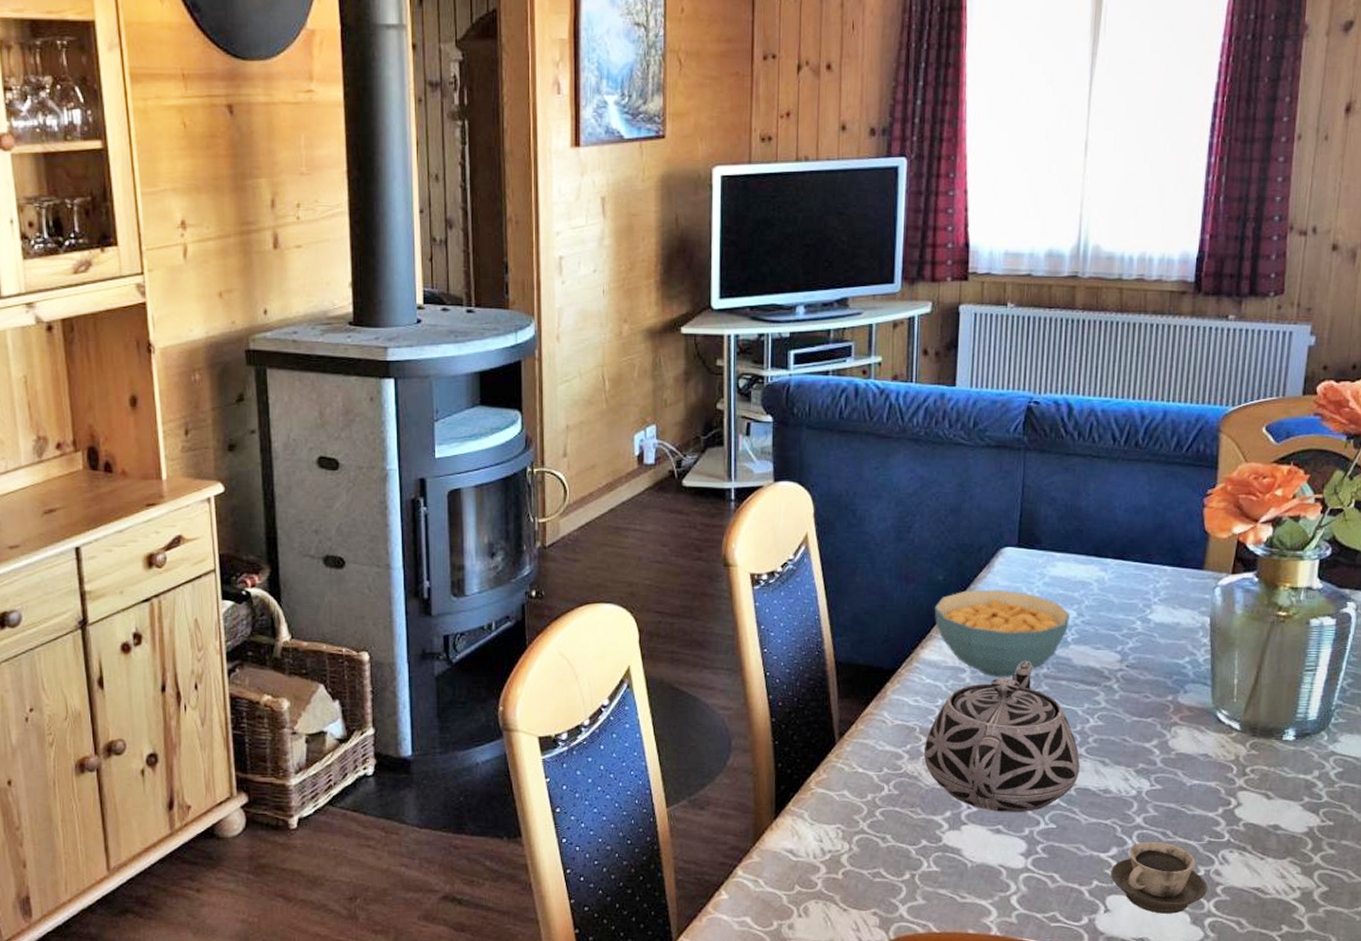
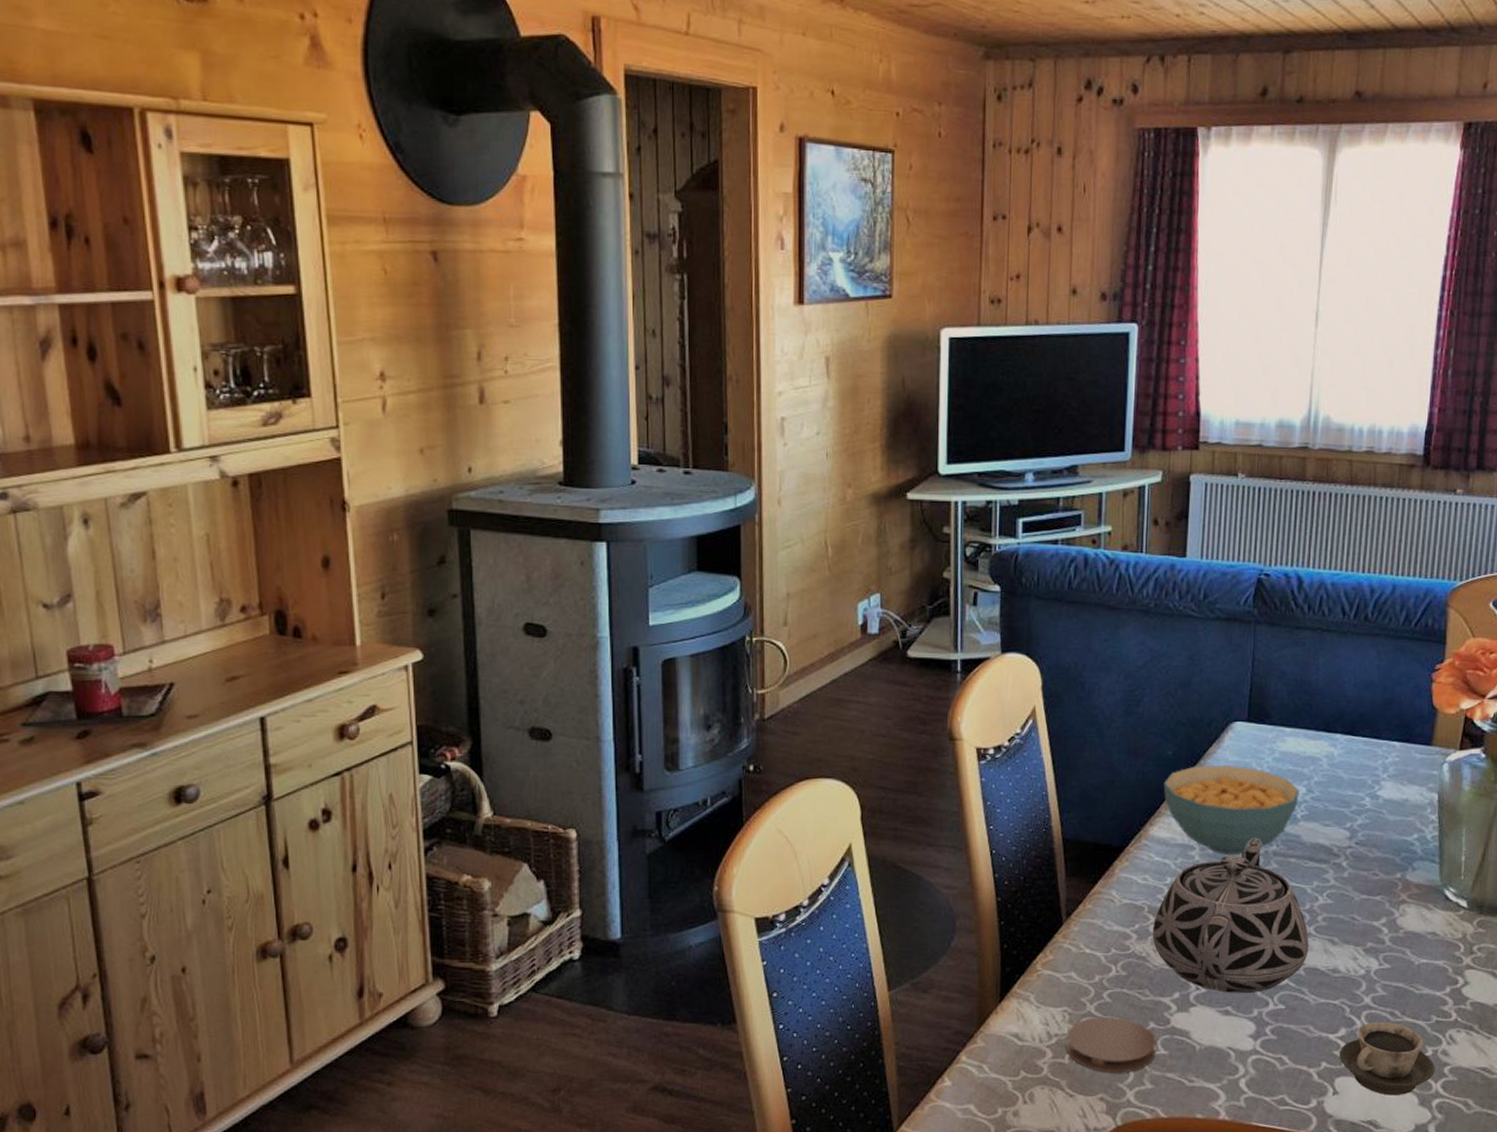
coaster: none [839,834,928,889] -> present [1066,1016,1156,1073]

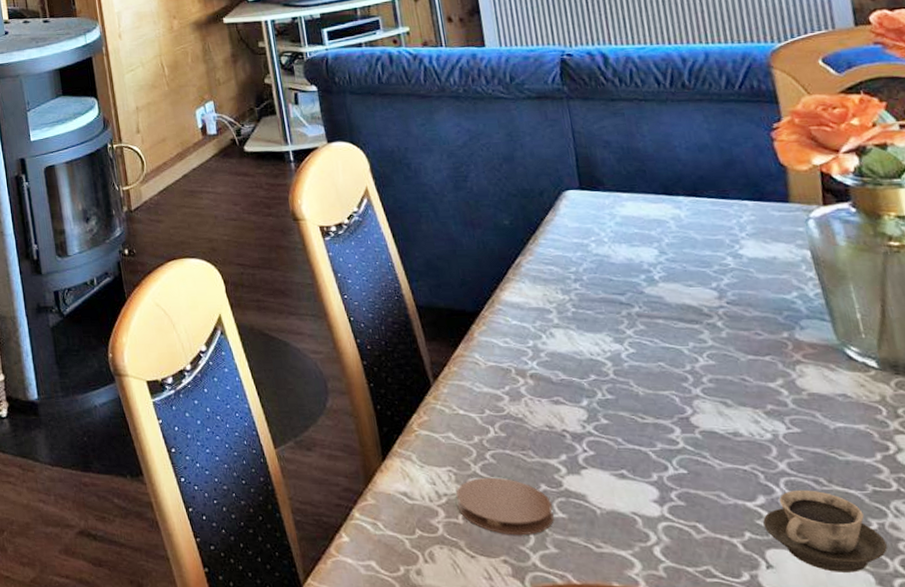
teapot: present [1152,838,1309,994] -> none [524,300,701,457]
cereal bowl: present [1163,764,1299,856] -> none [506,231,653,318]

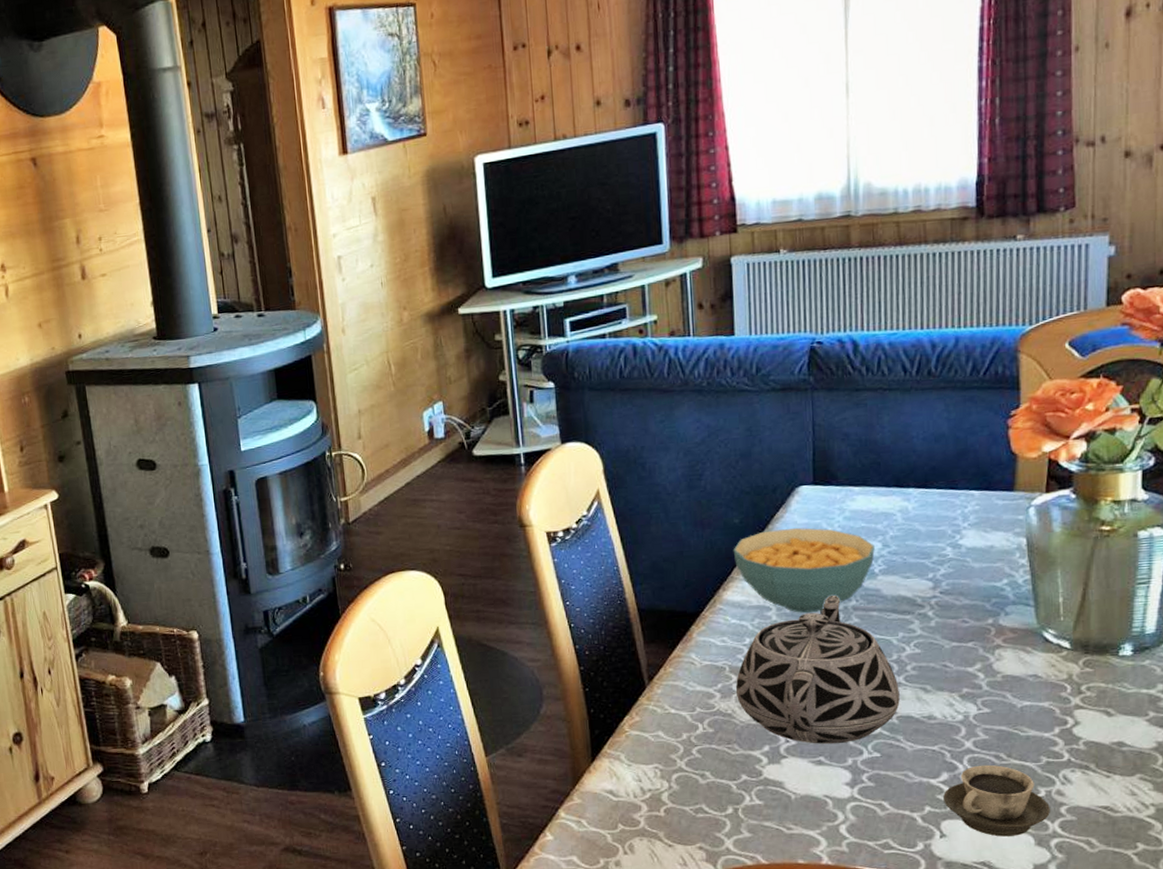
coaster: present [455,477,554,536] -> none [659,771,751,824]
cereal bowl: none [506,231,653,318] -> present [733,527,875,614]
teapot: none [524,300,701,457] -> present [735,595,900,745]

